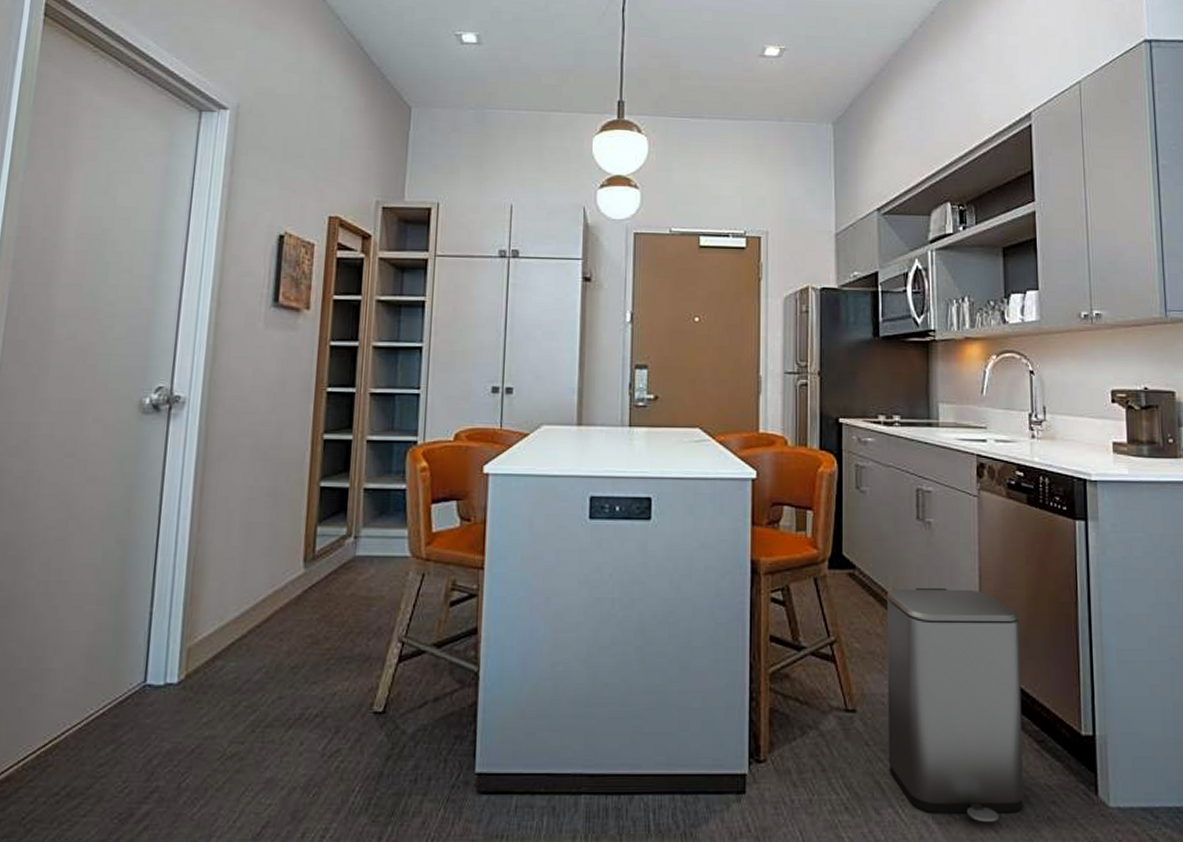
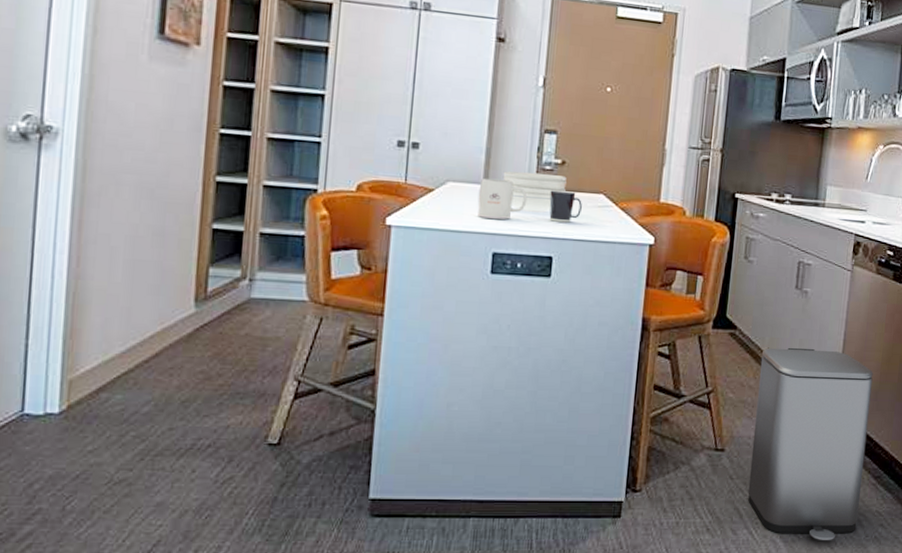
mug: none [572,419,622,462] -> present [477,178,528,220]
bowl: none [596,409,662,452] -> present [502,171,568,213]
mug: none [644,427,678,460] -> present [549,190,582,223]

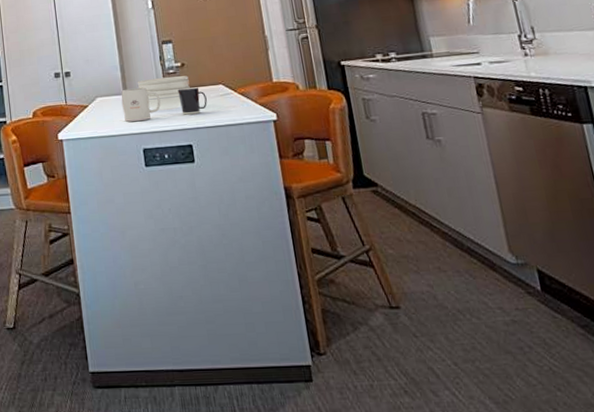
pedal bin: present [748,348,873,541] -> none [410,195,578,402]

